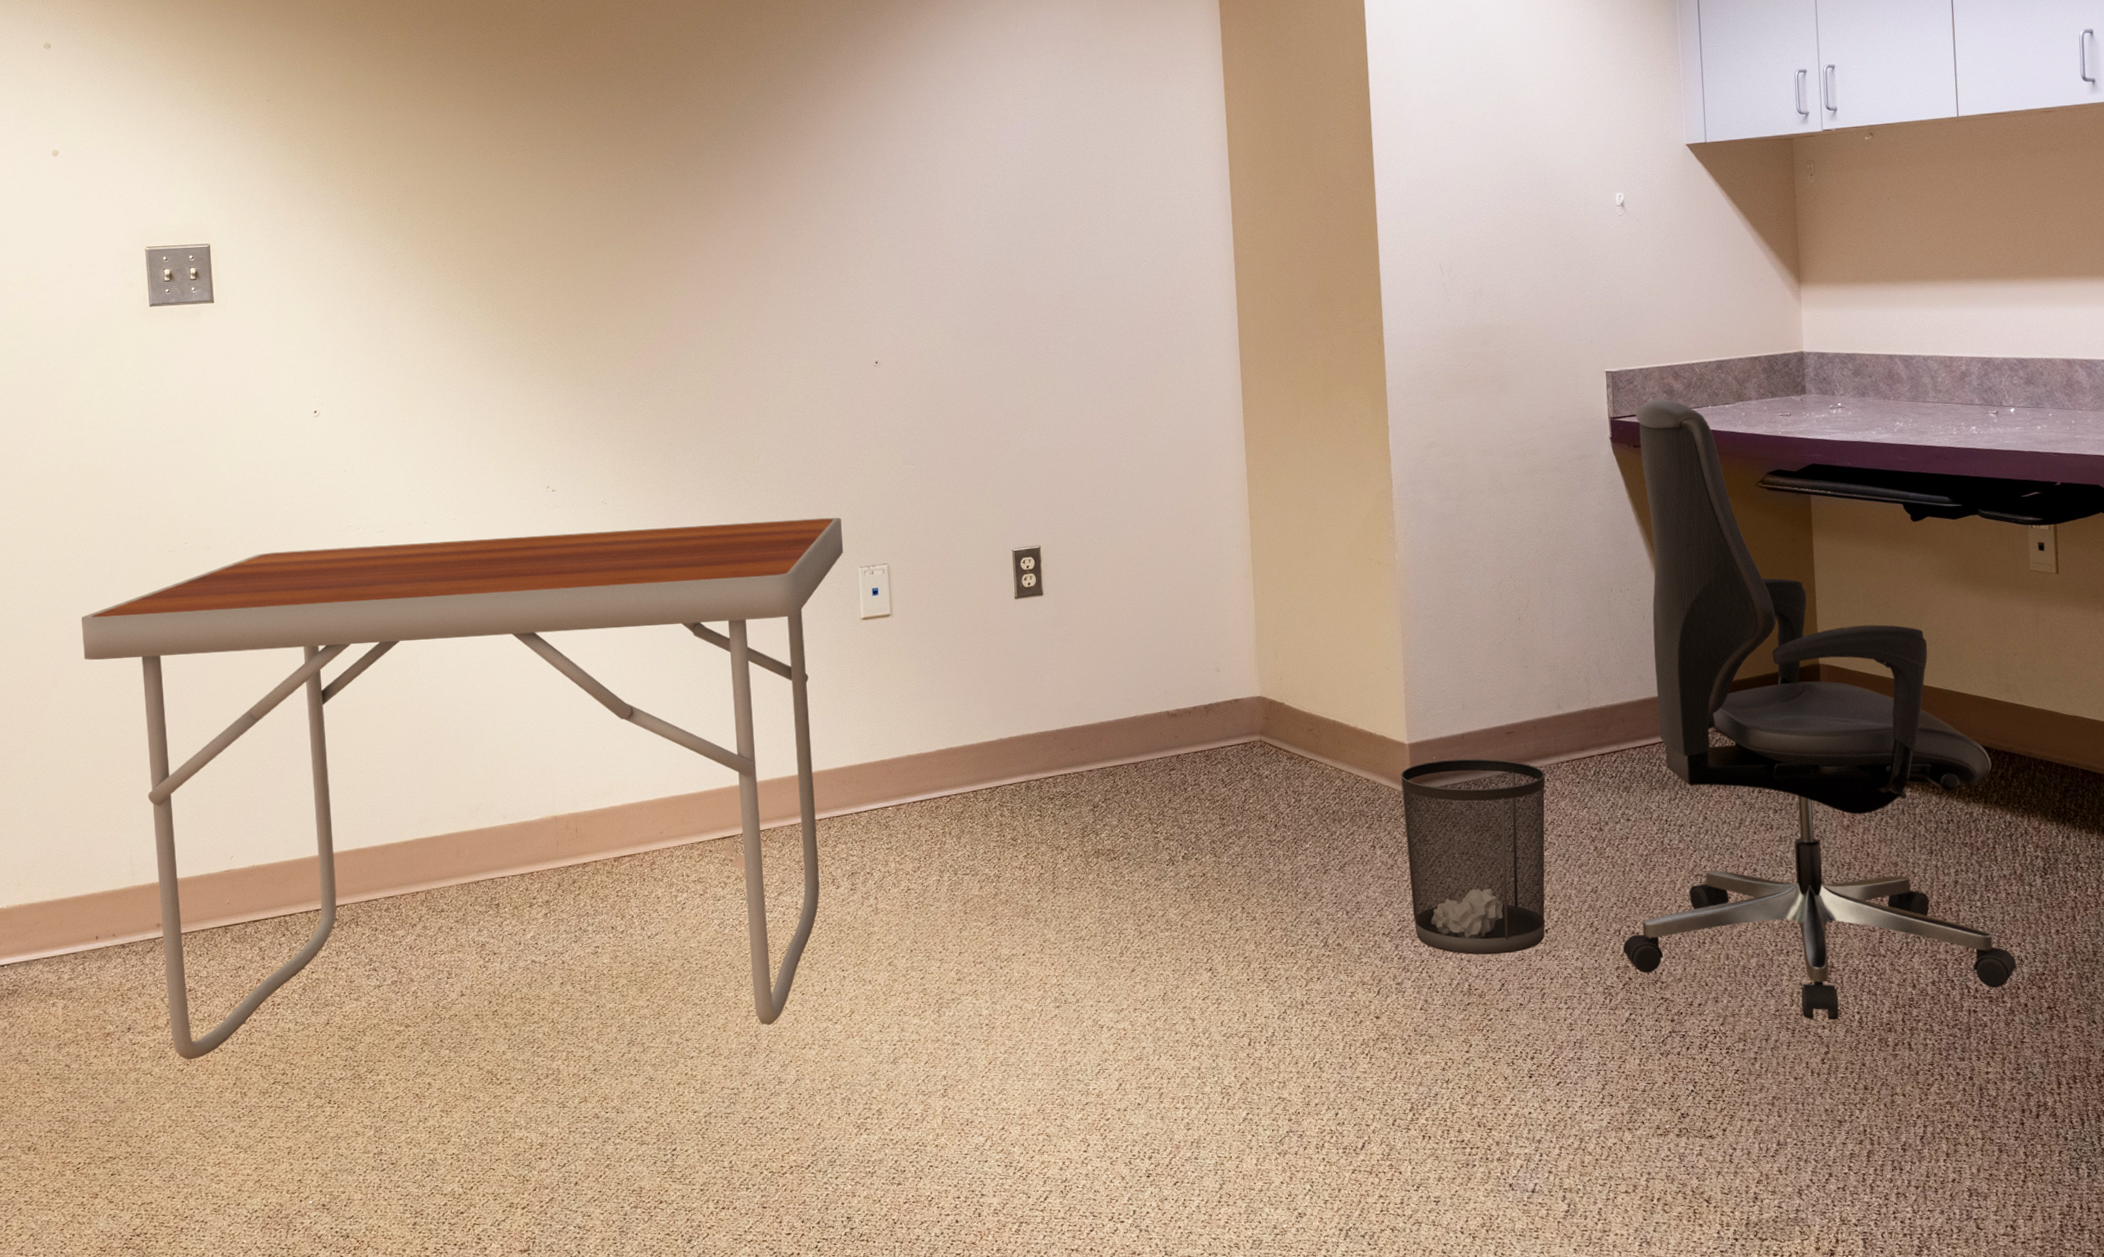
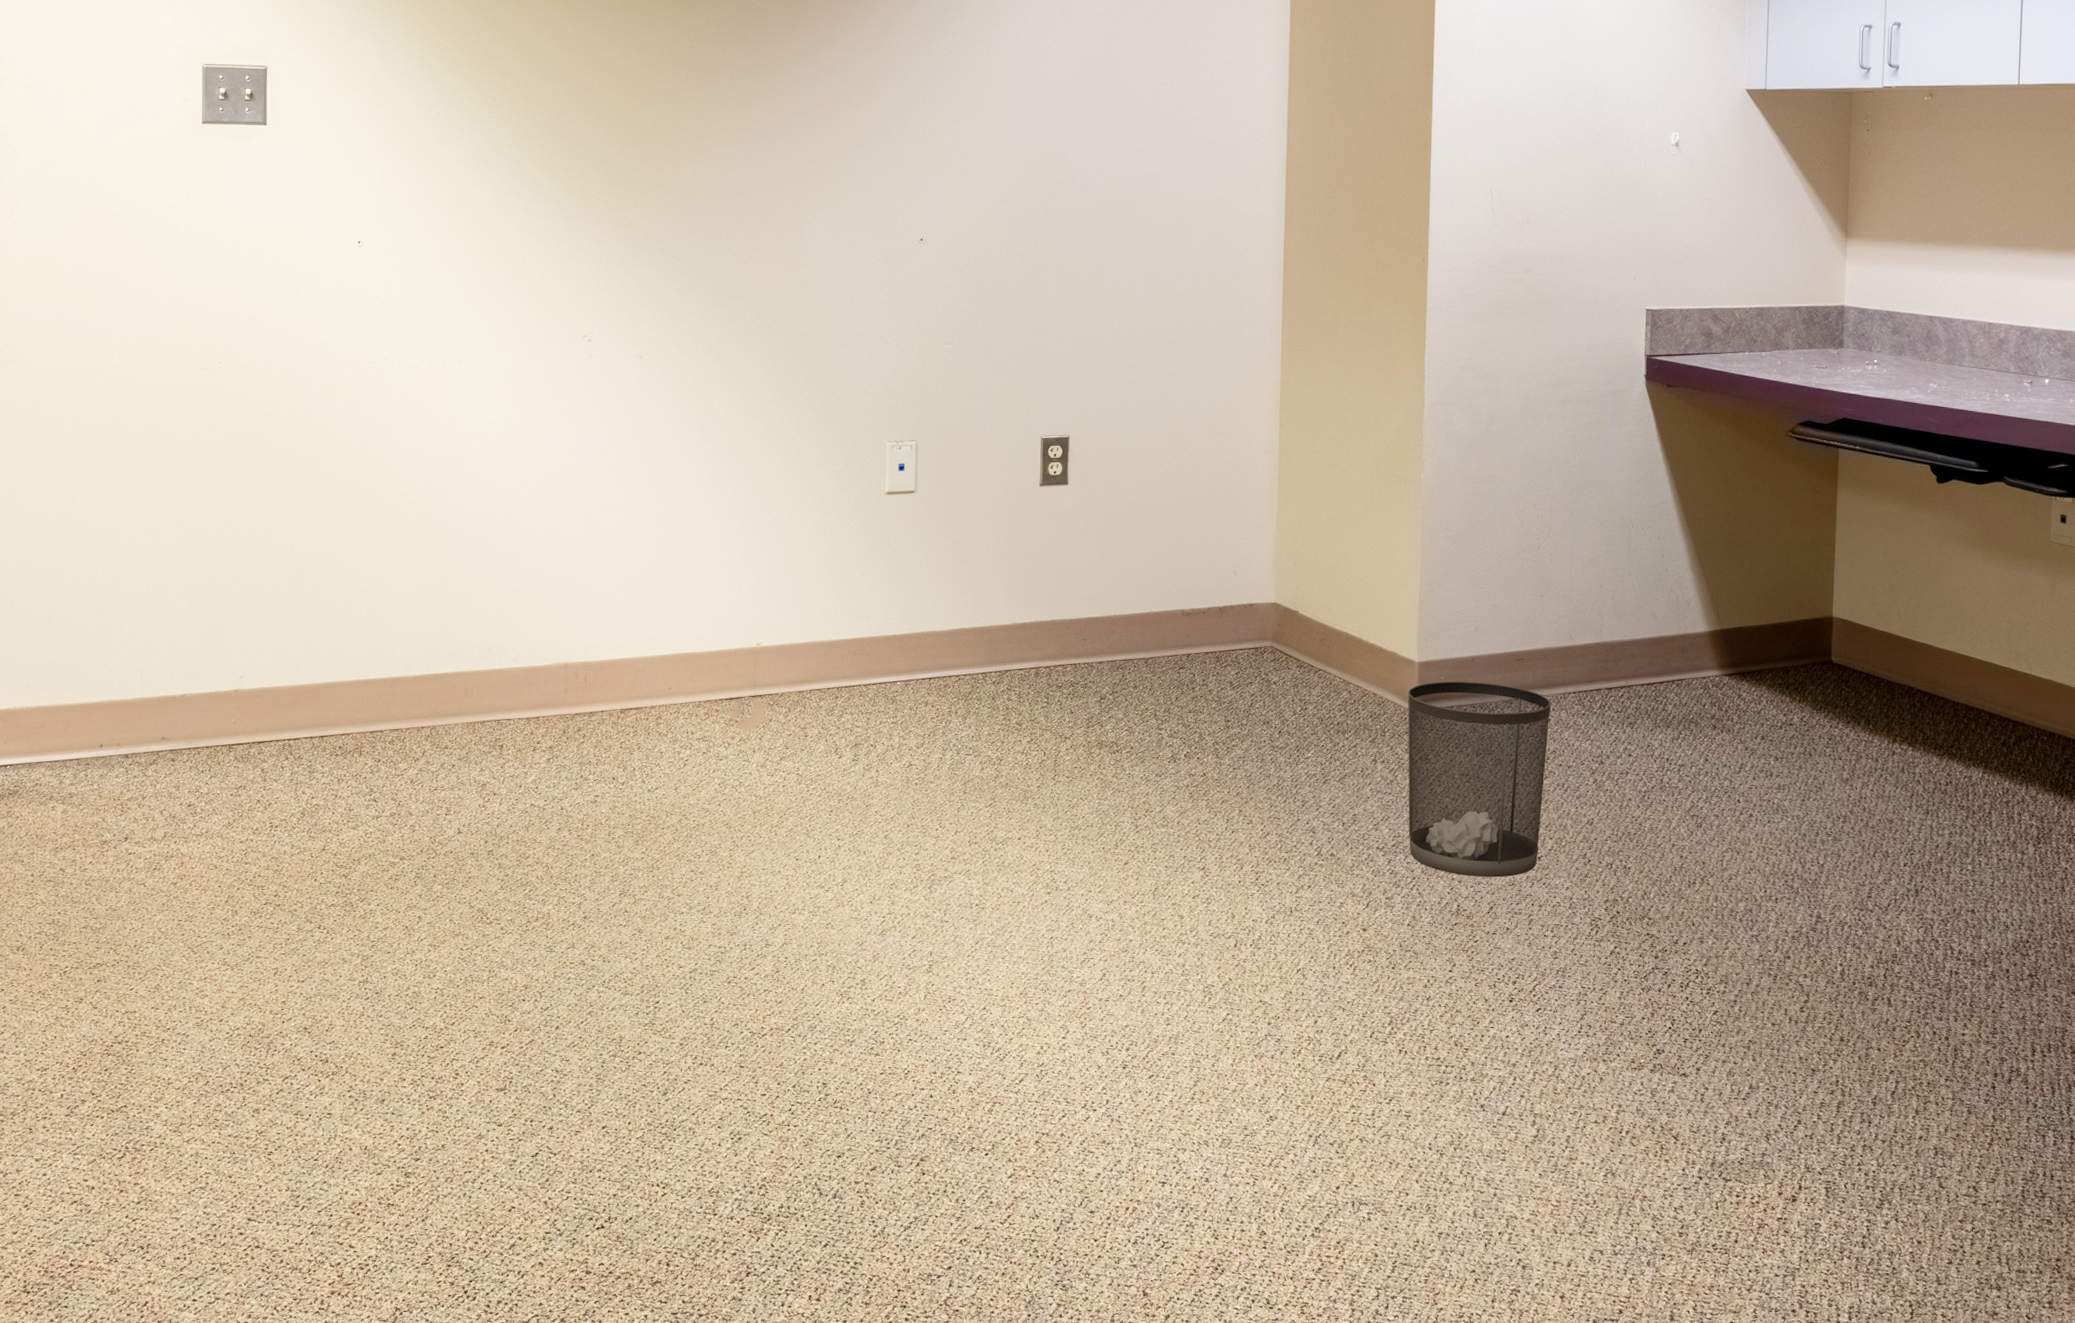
folding table: present [81,517,844,1061] -> none [110,378,874,888]
office chair: present [1622,398,2017,1020] -> none [1613,340,2002,969]

